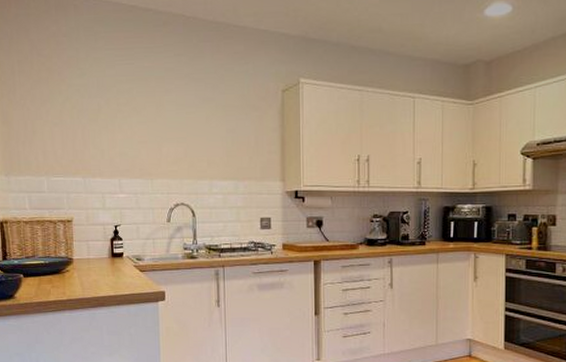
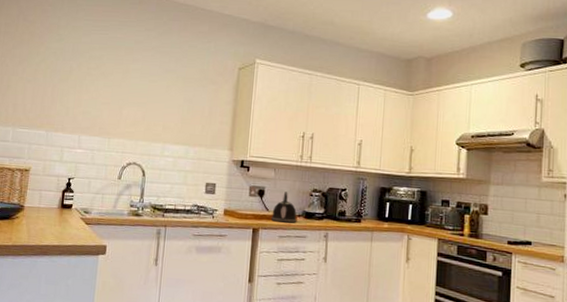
kettle: none [332,220,359,253] -> present [271,192,297,224]

